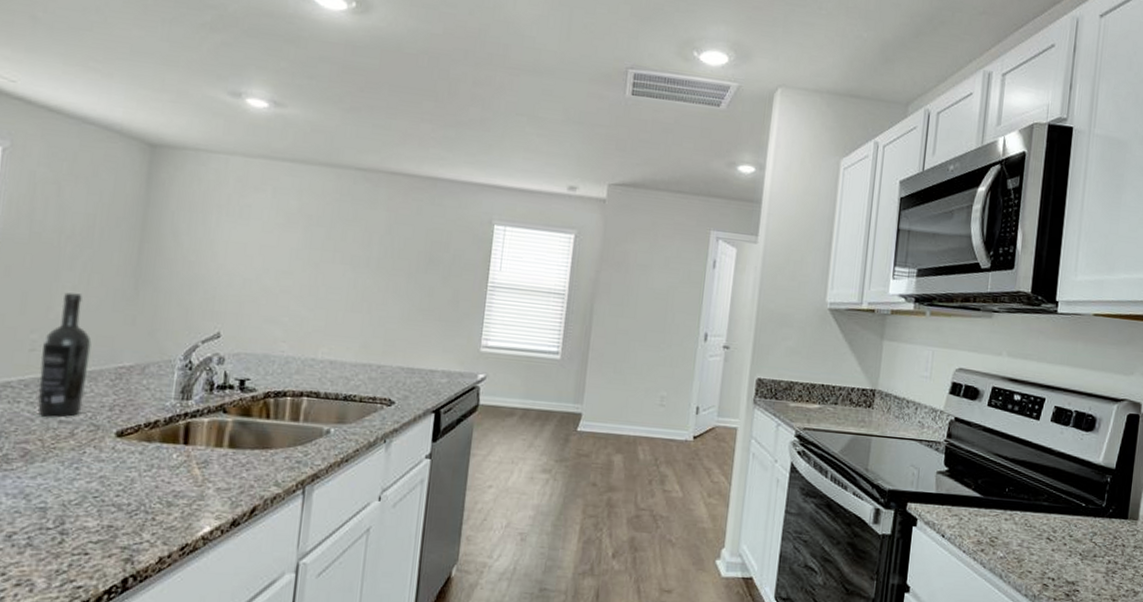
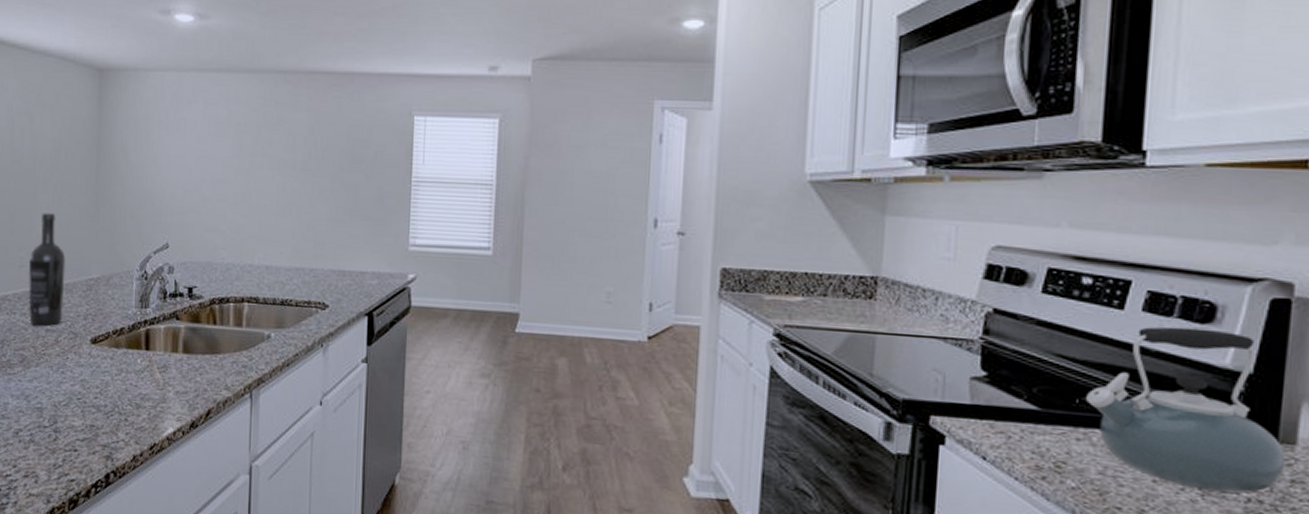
kettle: none [1013,433,1132,558] -> present [1086,326,1286,495]

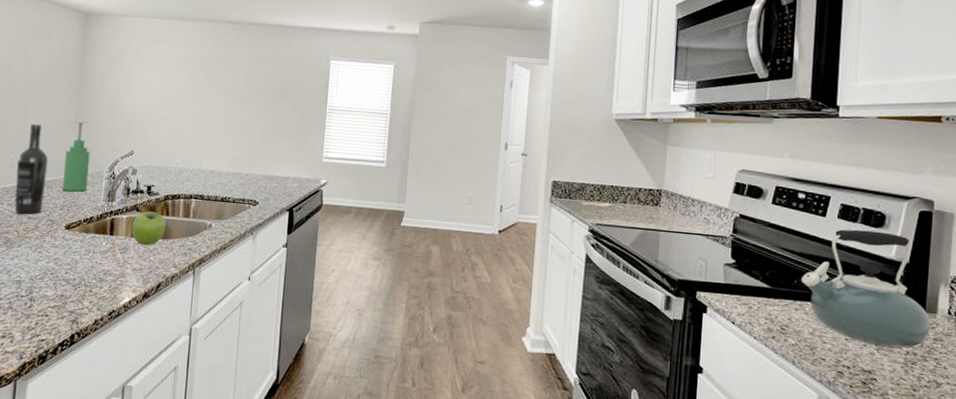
soap dispenser: none [85,207,116,297] -> present [62,121,90,192]
fruit: none [171,319,214,363] -> present [131,211,167,246]

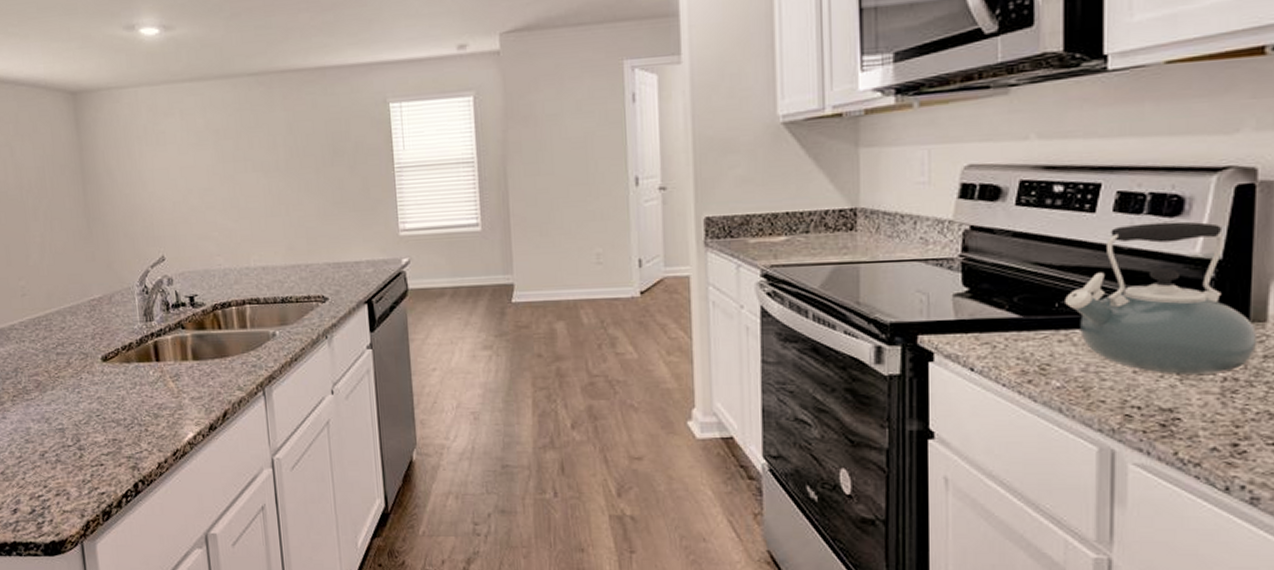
wine bottle: present [14,124,48,214] -> none [30,240,71,350]
soap dispenser: present [62,121,90,192] -> none [82,228,118,316]
fruit: present [131,211,167,246] -> none [179,326,221,369]

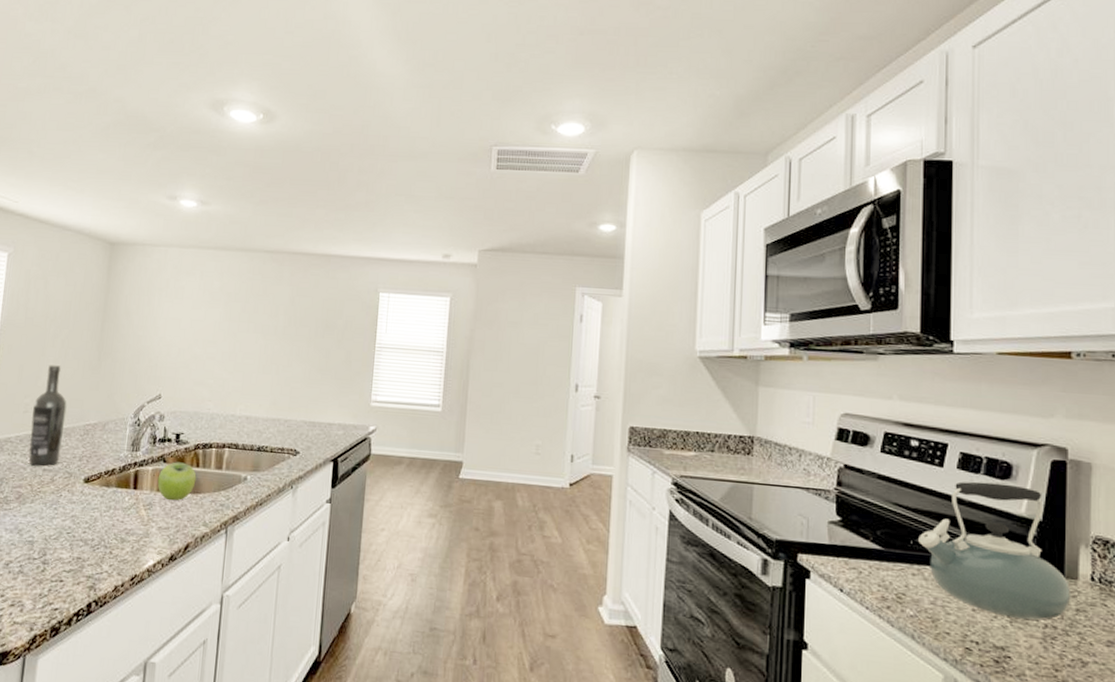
wine bottle: none [30,240,71,350] -> present [28,365,67,466]
fruit: none [179,326,221,369] -> present [157,462,197,501]

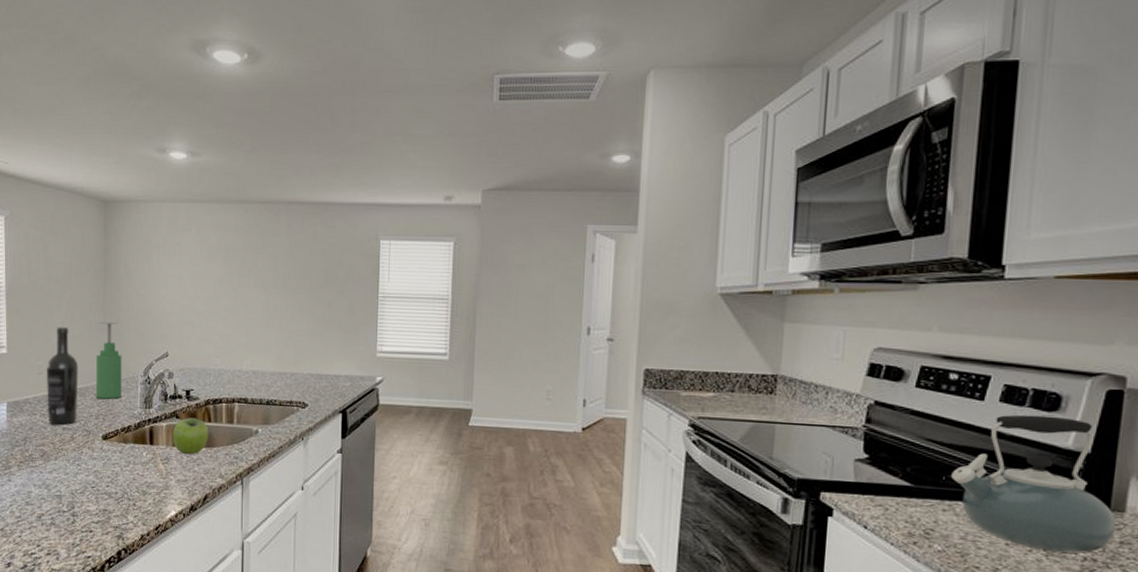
soap dispenser: none [82,361,113,441] -> present [96,321,122,399]

